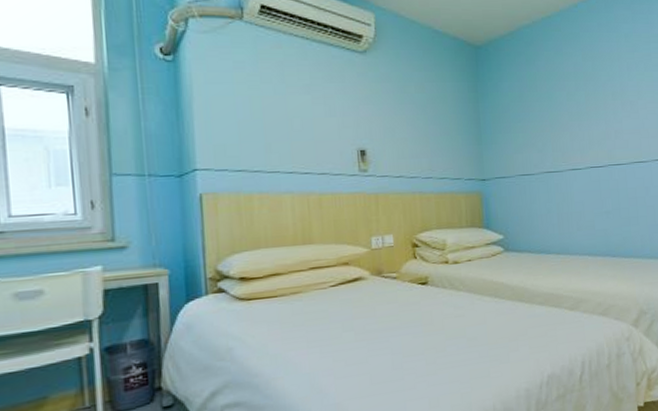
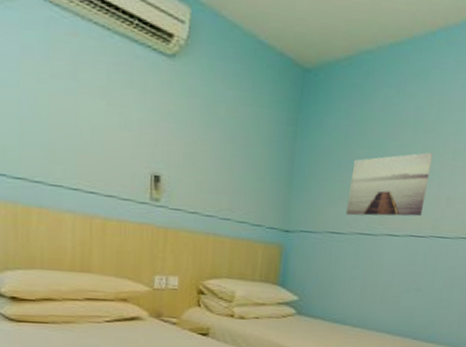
wall art: none [530,96,597,159] -> present [346,152,434,217]

